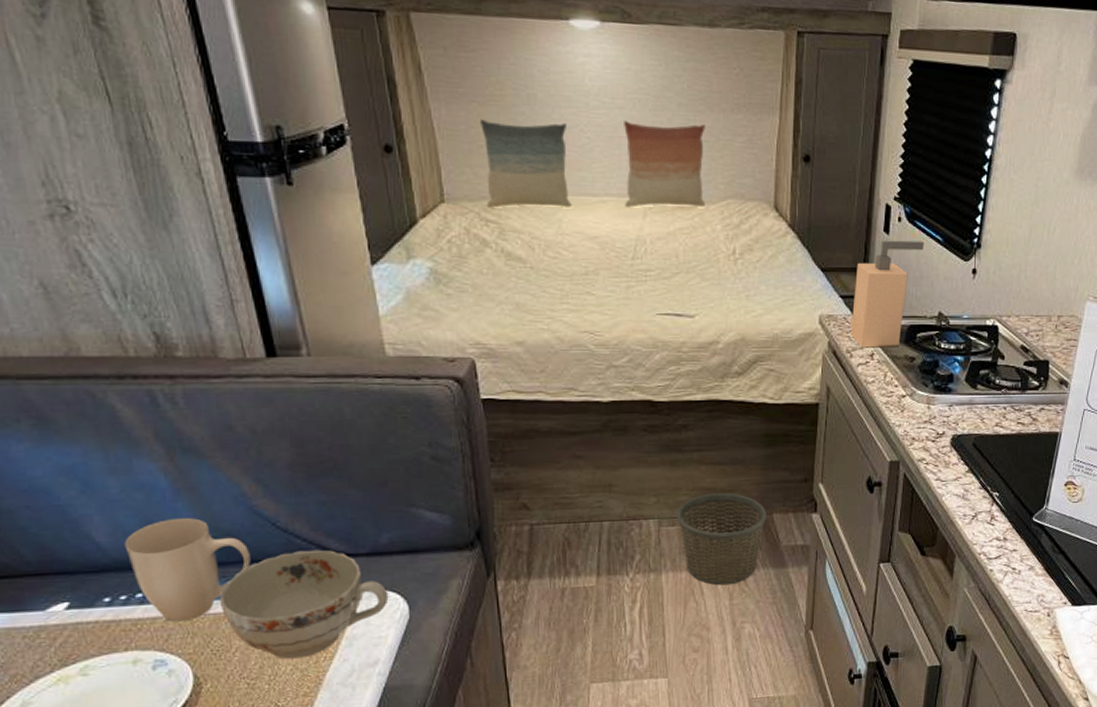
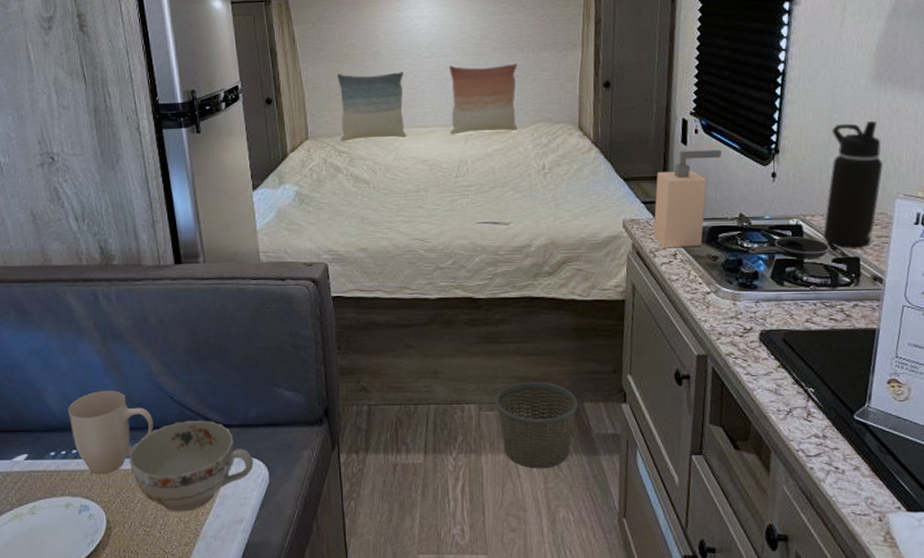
frying pan: none [945,338,1024,362] -> present [748,236,831,260]
water bottle: none [1017,219,1078,351] -> present [823,121,883,248]

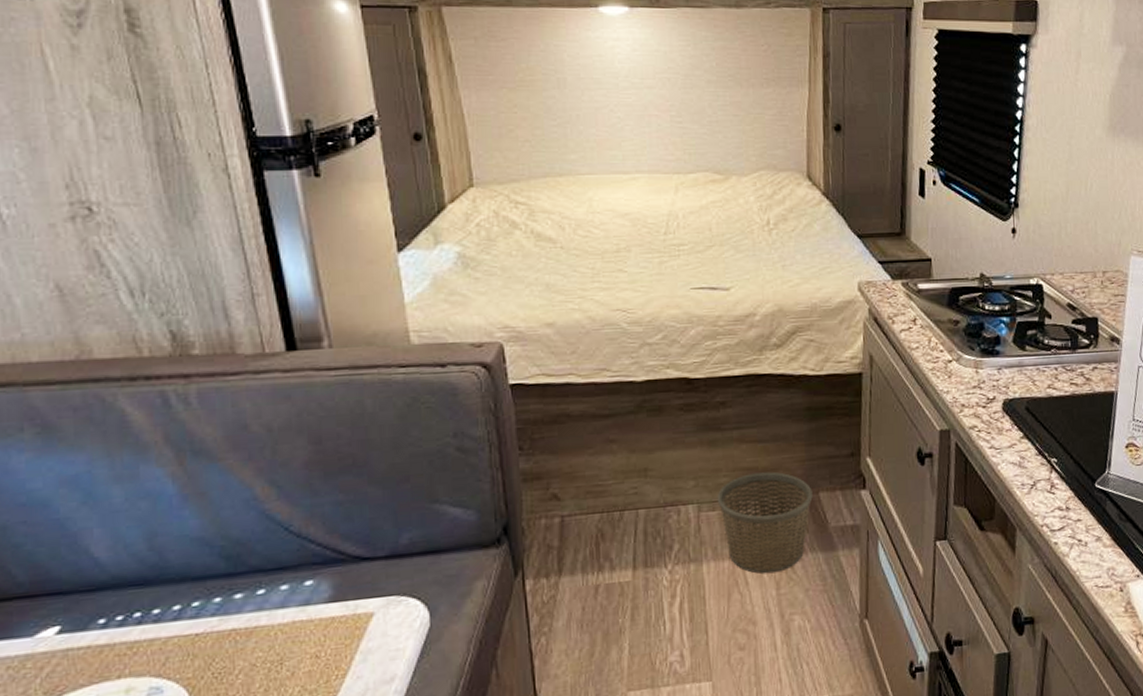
mug: present [68,390,153,475] -> none [125,525,260,643]
teacup: present [129,420,254,512] -> none [223,554,408,680]
pillow: present [337,72,407,142] -> none [510,104,603,190]
pillow: present [449,63,518,135] -> none [654,99,737,183]
soap dispenser: present [653,149,721,248] -> none [891,203,961,313]
frying pan: present [748,236,831,260] -> none [990,297,1071,322]
water bottle: present [823,121,883,248] -> none [1062,174,1118,308]

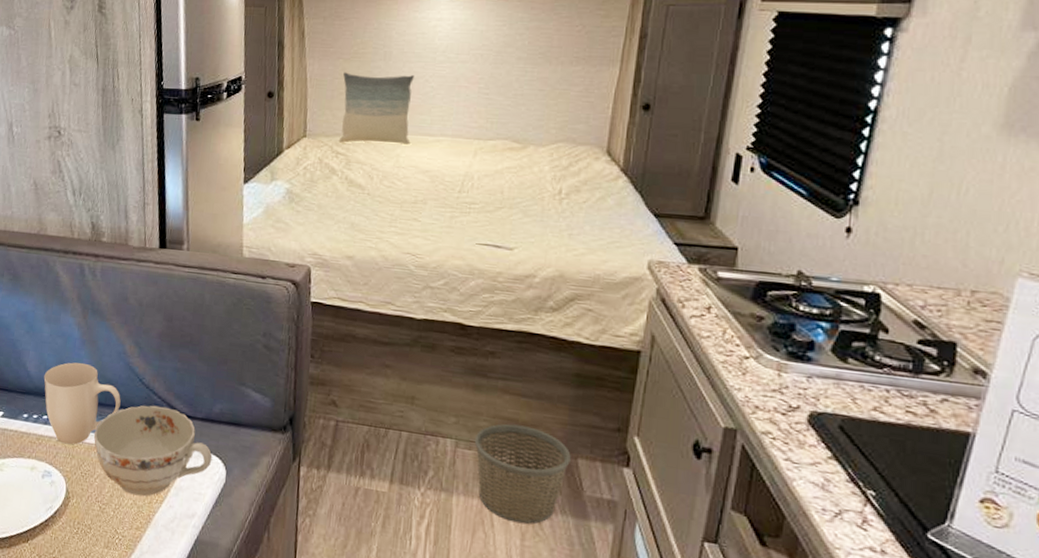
mug: none [125,525,260,643] -> present [43,362,121,445]
teacup: none [223,554,408,680] -> present [93,405,213,496]
pillow: none [510,104,603,190] -> present [338,72,414,145]

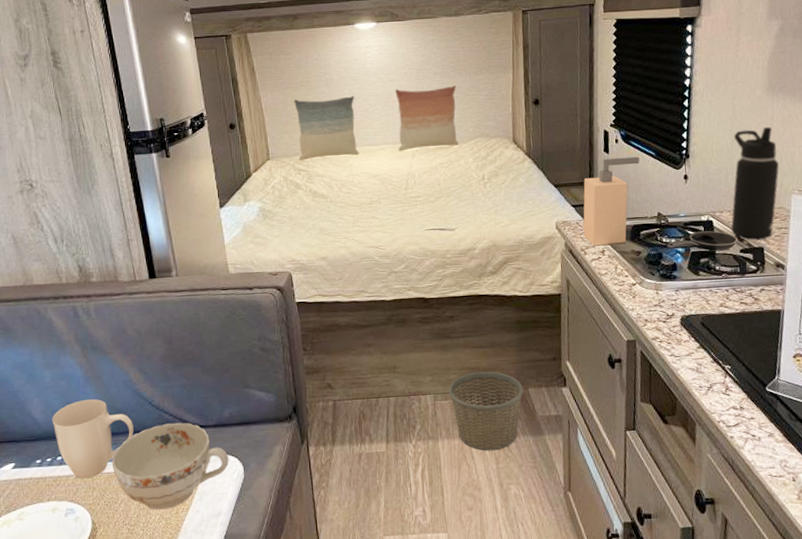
pillow: none [457,72,542,149] -> present [395,86,459,152]
soap dispenser: none [684,189,782,304] -> present [583,156,640,246]
frying pan: none [804,304,918,338] -> present [667,231,739,251]
water bottle: none [908,178,1004,332] -> present [731,127,779,239]

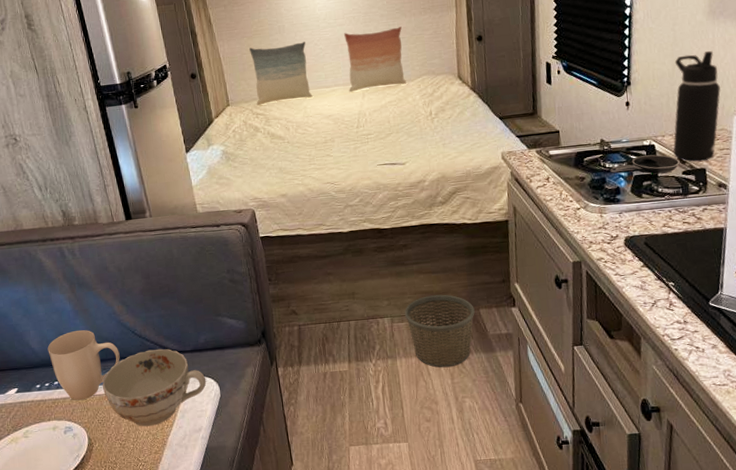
soap dispenser: present [583,156,640,246] -> none [527,86,582,174]

